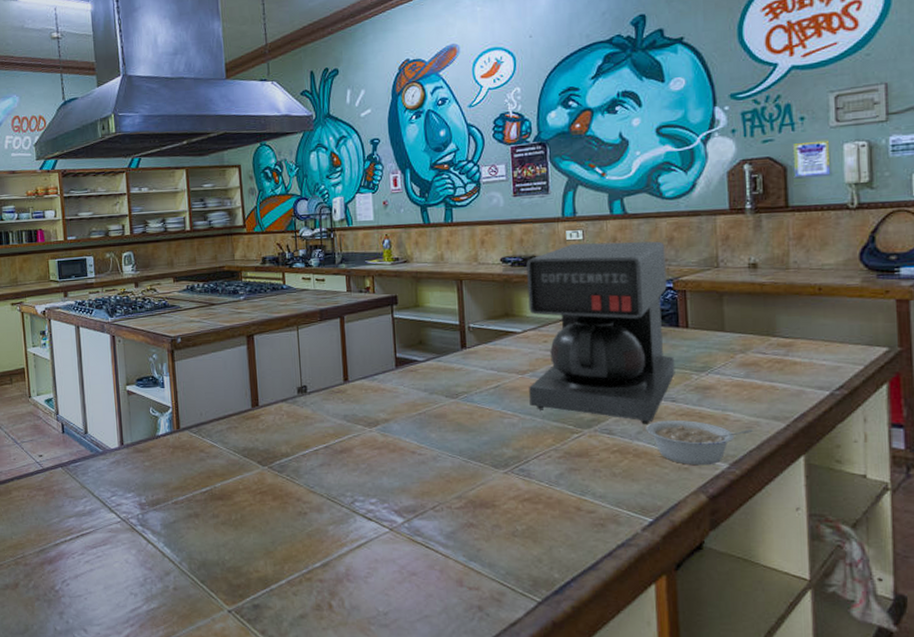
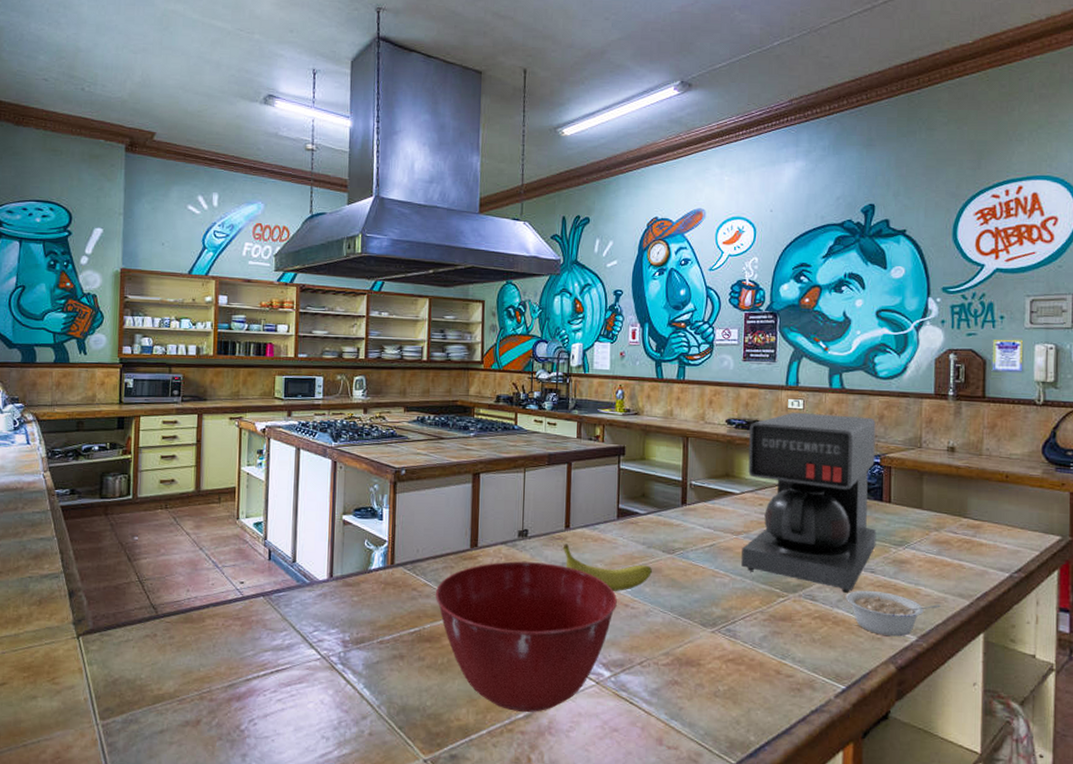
mixing bowl: none [222,416,403,561] -> present [435,561,617,712]
fruit: none [343,396,436,439] -> present [562,544,652,591]

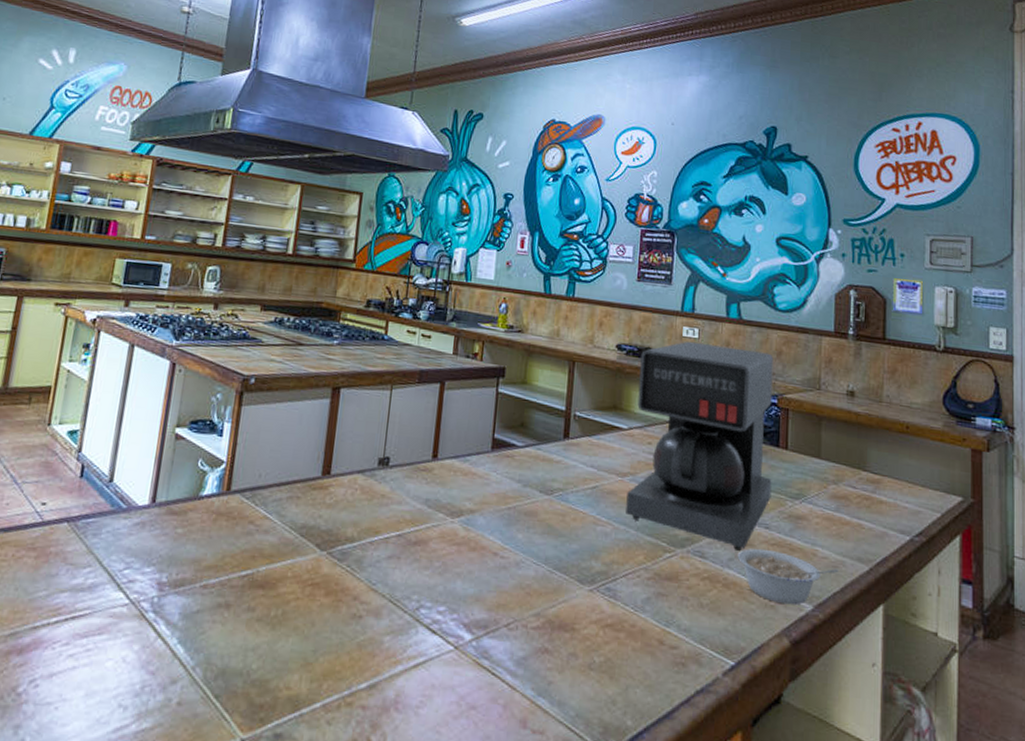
mixing bowl: present [435,561,617,712] -> none [275,494,485,682]
fruit: present [562,544,652,591] -> none [427,476,527,537]

